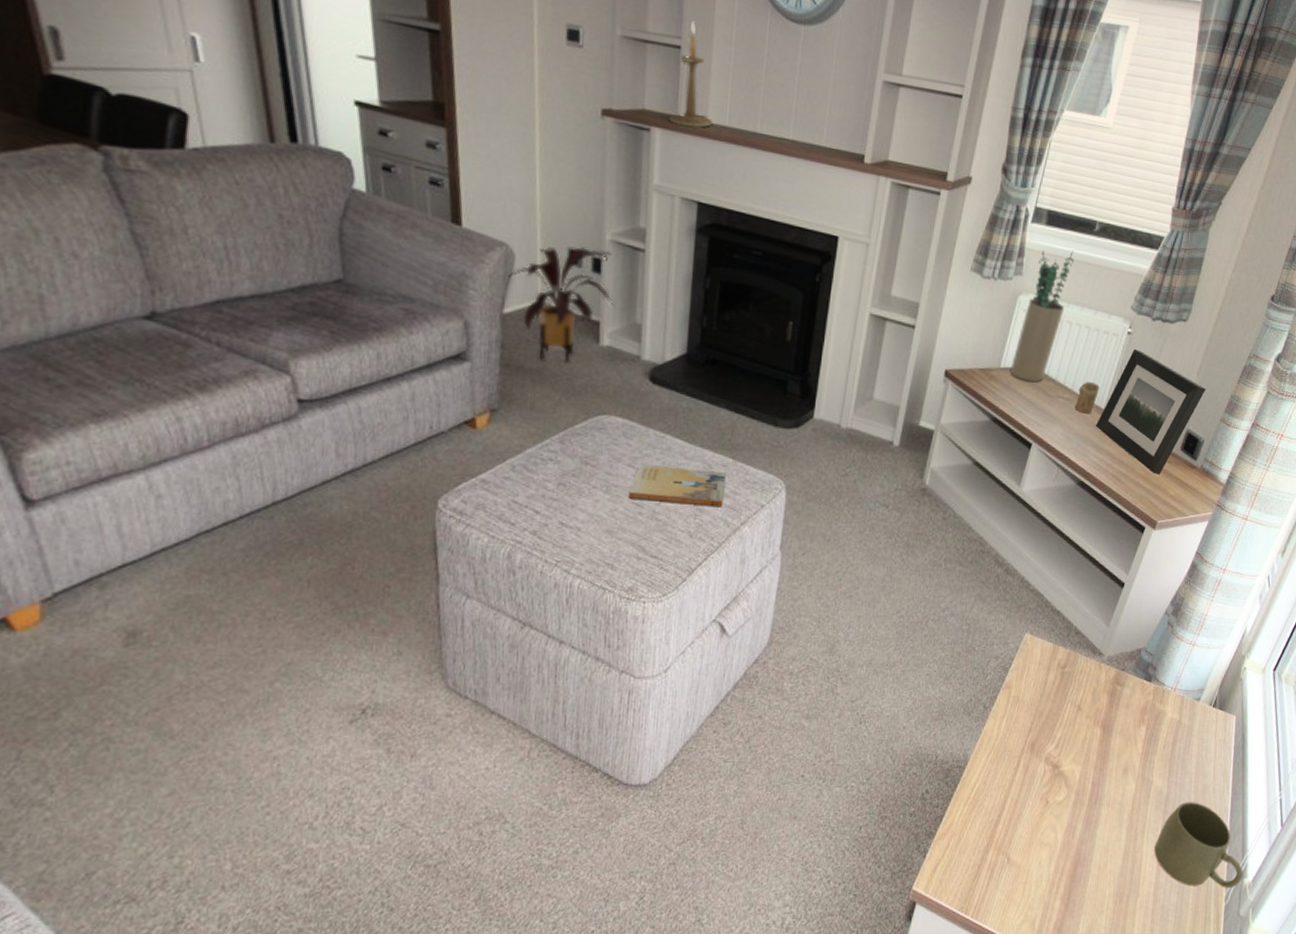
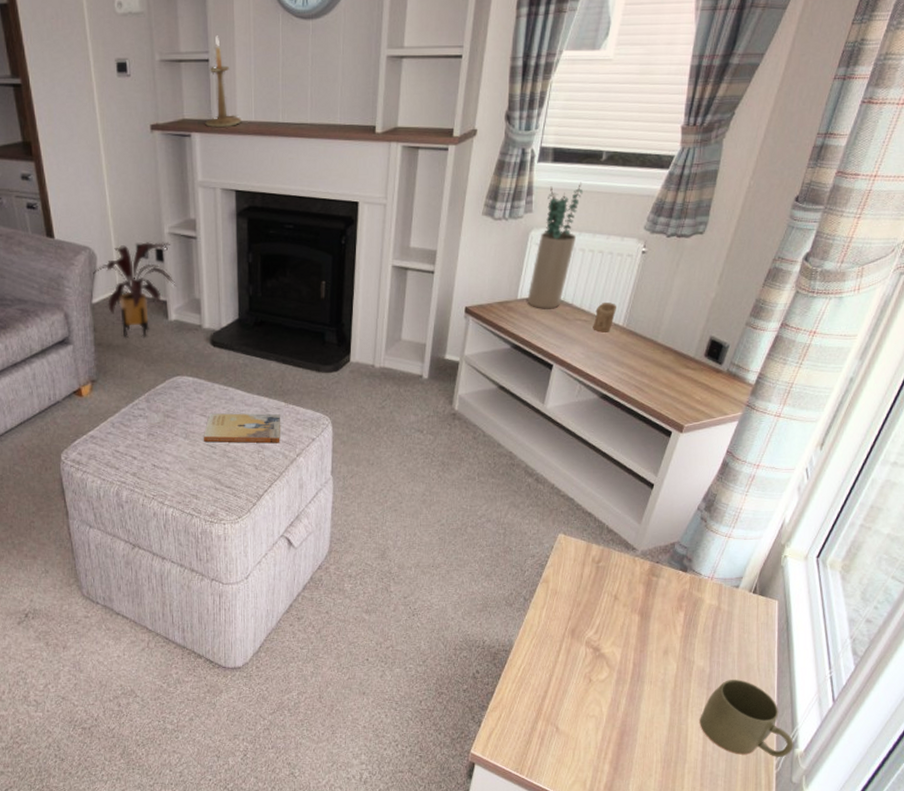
picture frame: present [1096,349,1207,475] -> none [616,267,729,382]

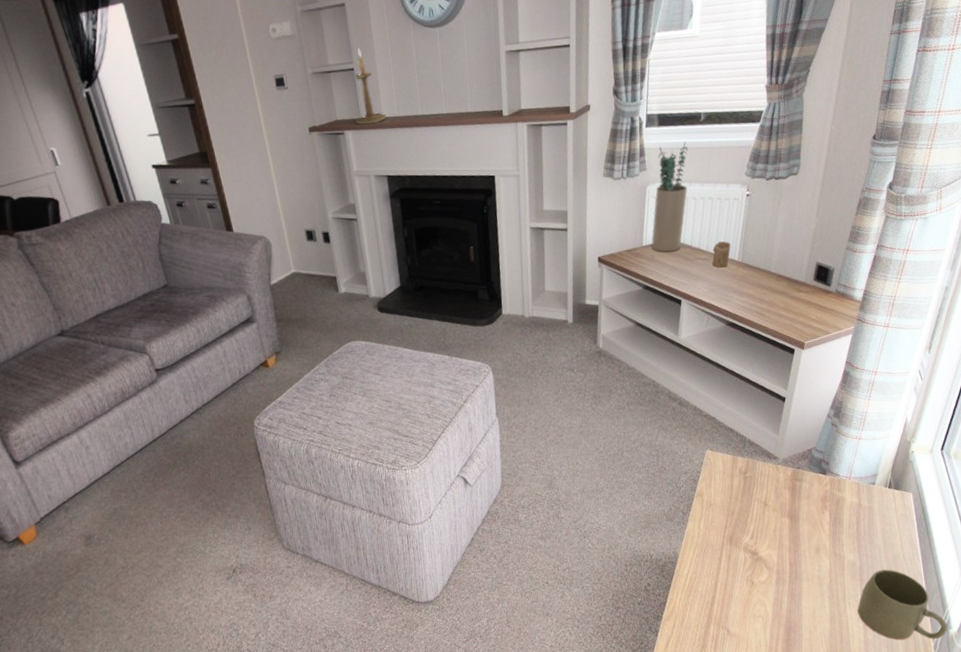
house plant: present [93,242,176,338] -> none [269,226,343,312]
book: present [204,413,281,444] -> none [379,367,448,397]

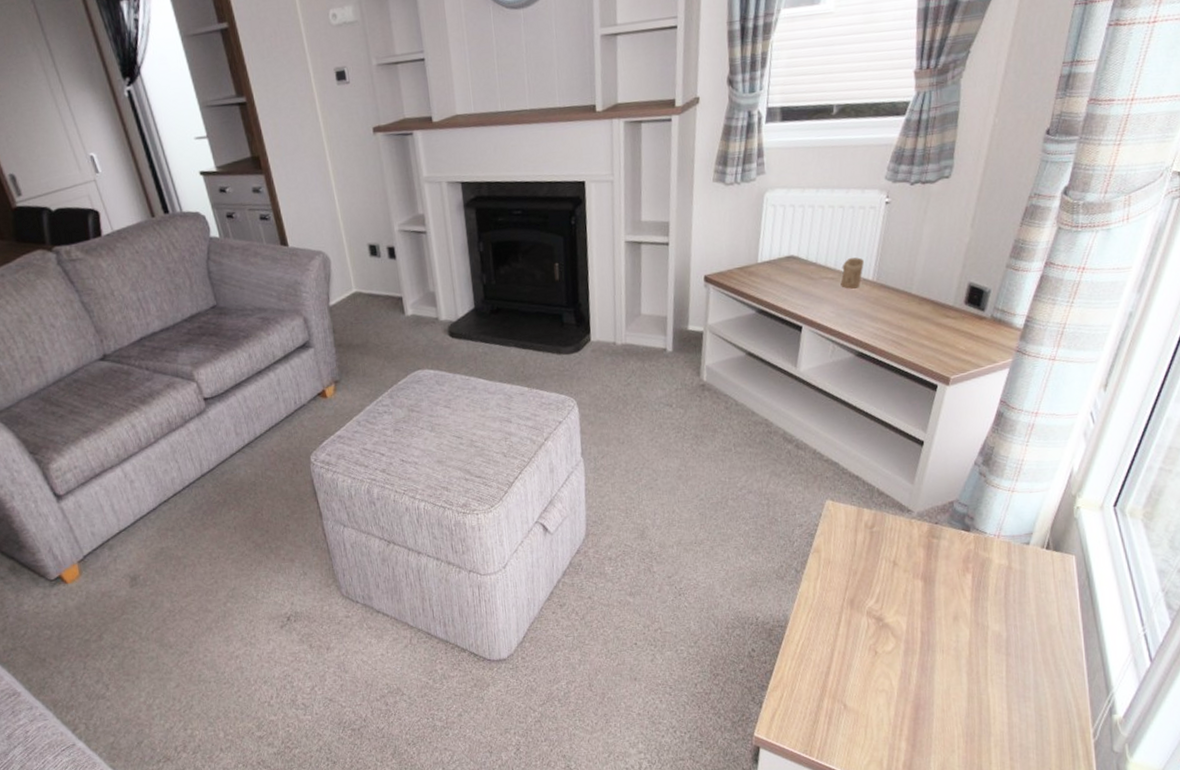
candlestick: present [354,48,387,125] -> none [425,34,461,124]
vase: present [651,140,689,253] -> none [768,138,817,271]
mug: present [857,569,948,640] -> none [1001,643,1112,725]

